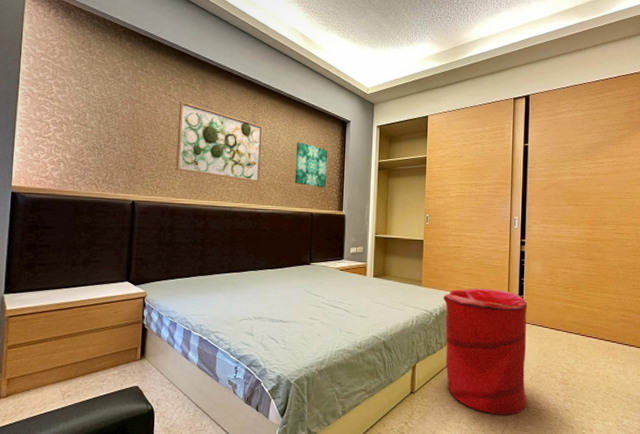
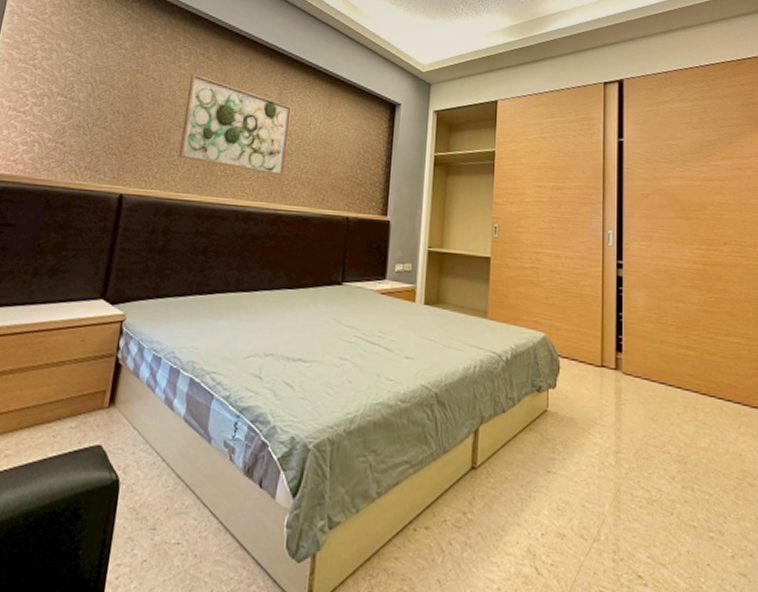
wall art: present [294,142,328,188] -> none [327,127,372,186]
laundry hamper: present [443,288,528,416] -> none [516,323,631,507]

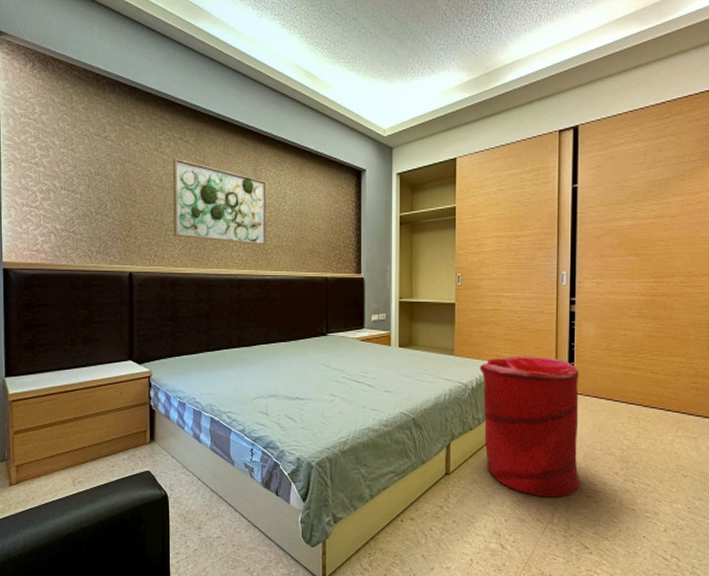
laundry hamper: none [516,323,631,507] -> present [480,356,580,498]

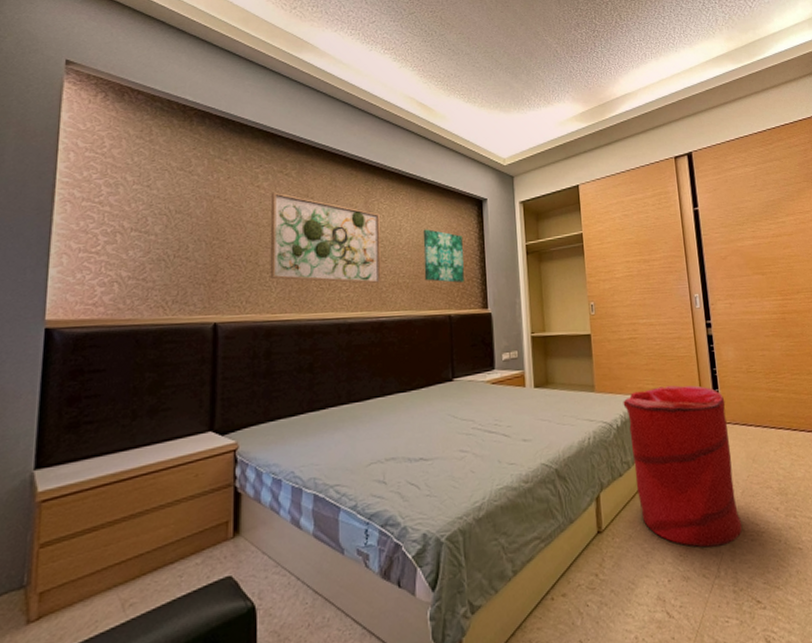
wall art: none [305,197,342,248] -> present [423,229,464,283]

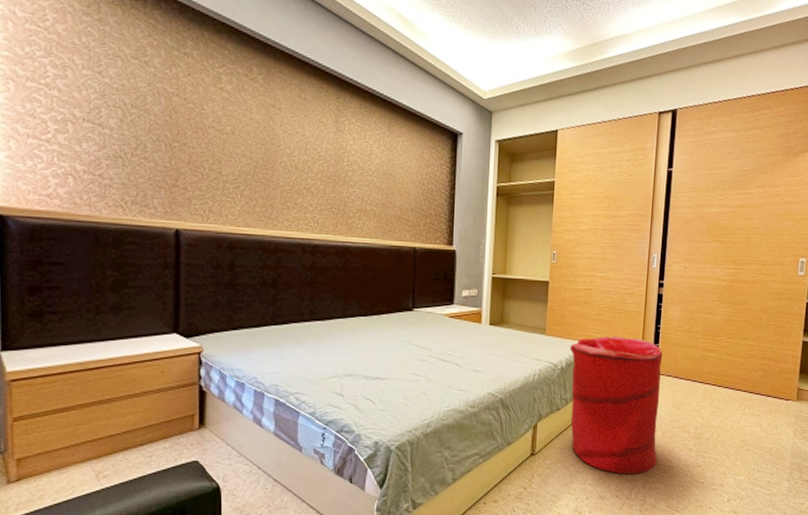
wall art: present [270,192,381,284] -> none [234,97,350,209]
wall art: present [423,229,464,283] -> none [392,157,435,217]

